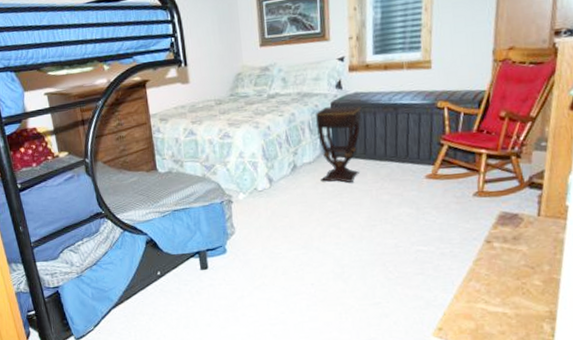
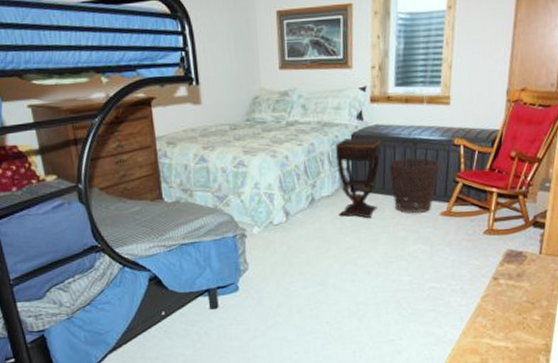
basket: none [369,122,424,178] -> present [388,158,441,214]

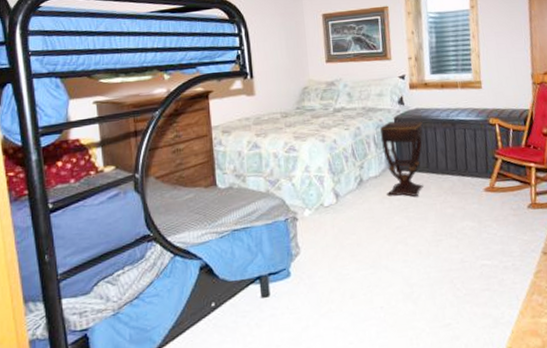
basket: present [388,158,441,214] -> none [430,137,480,191]

